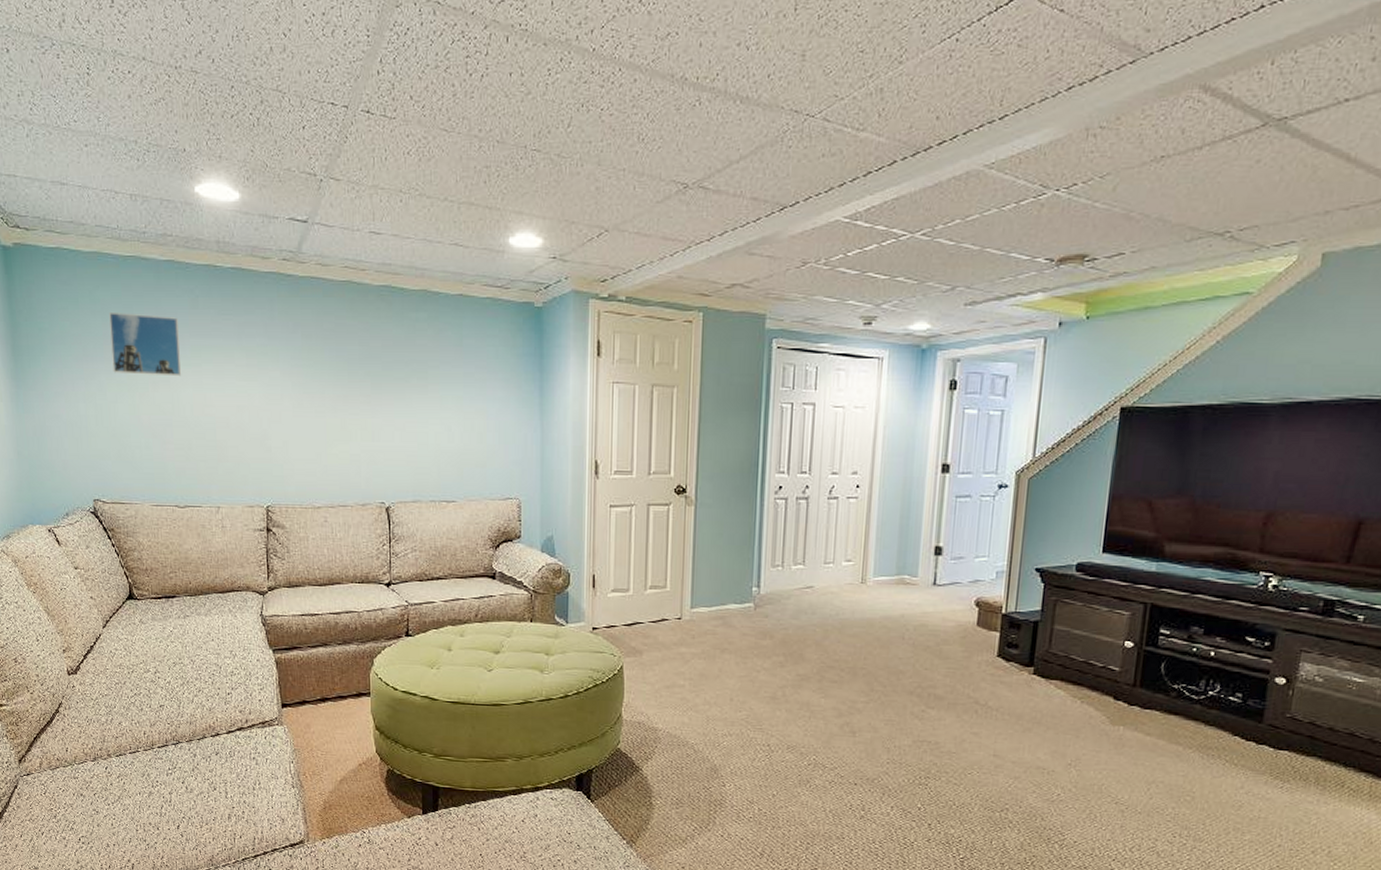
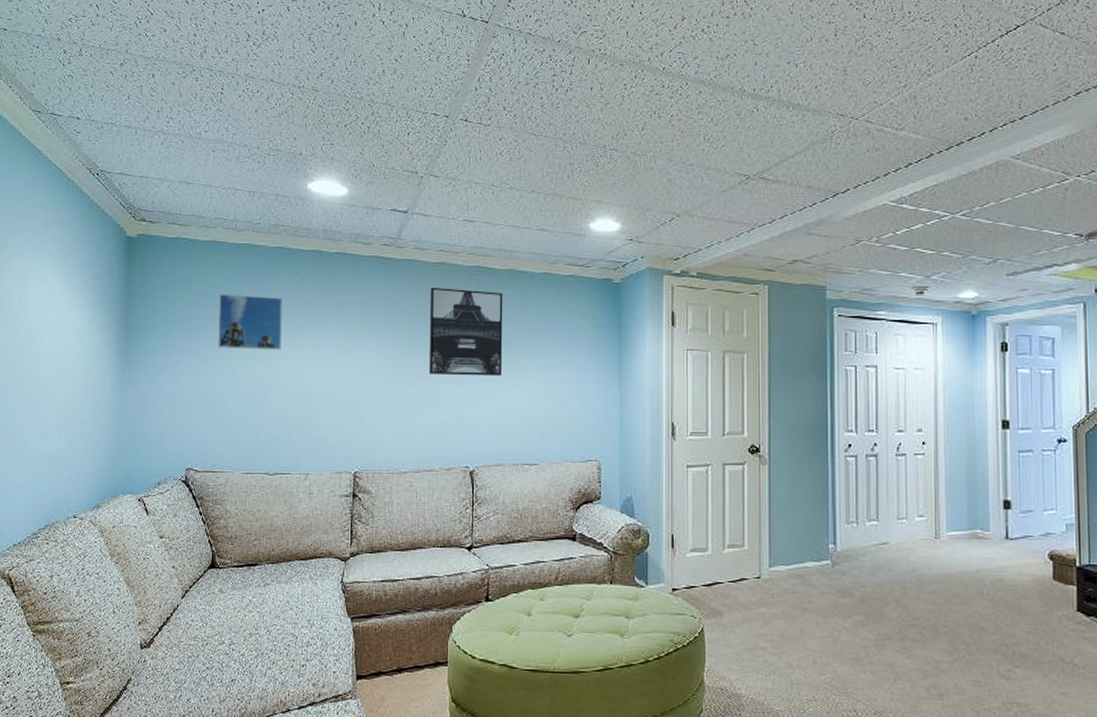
wall art: none [336,308,417,407] -> present [428,287,503,376]

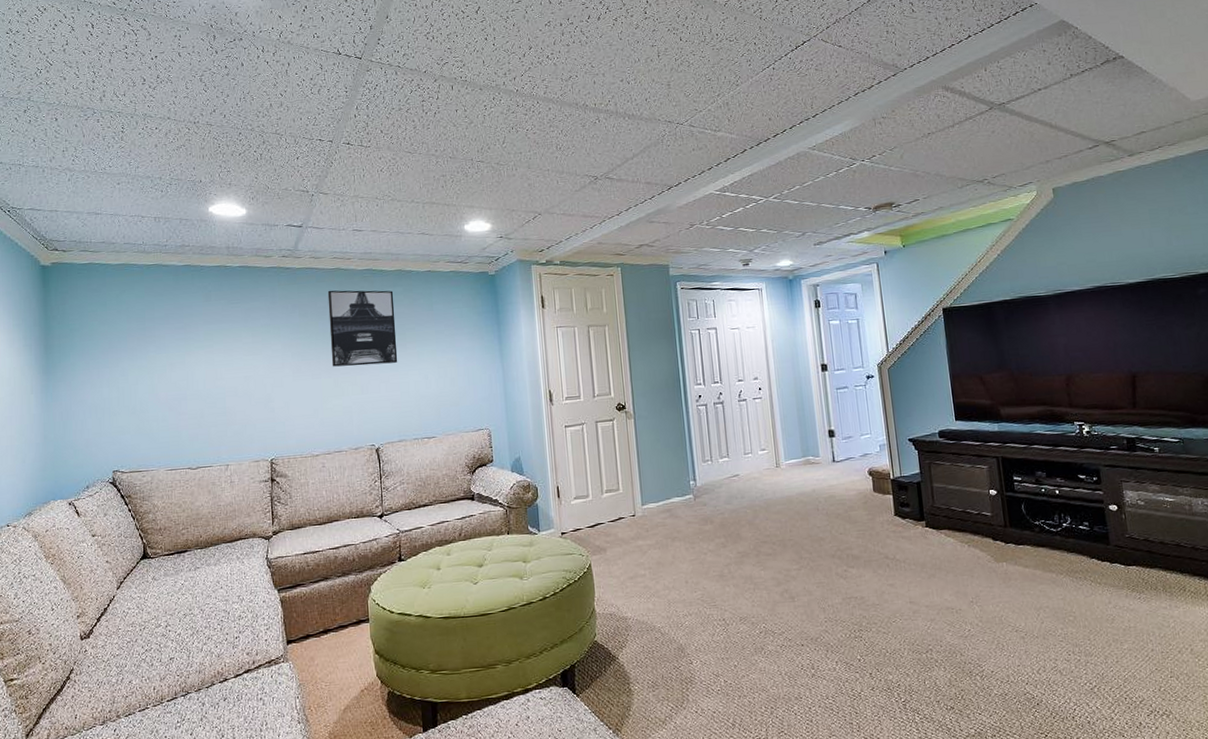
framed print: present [218,294,283,351] -> none [133,309,195,360]

